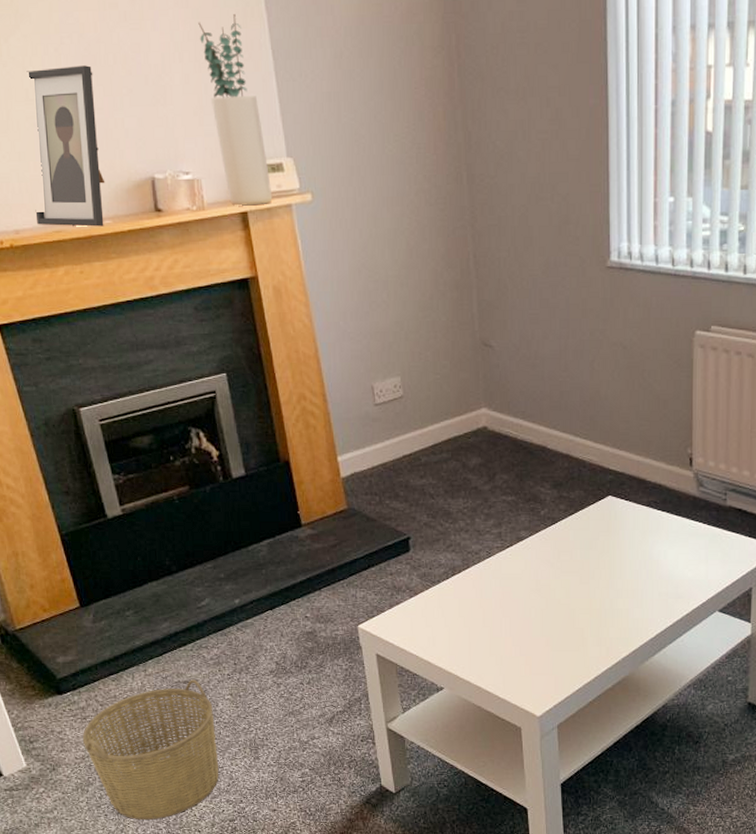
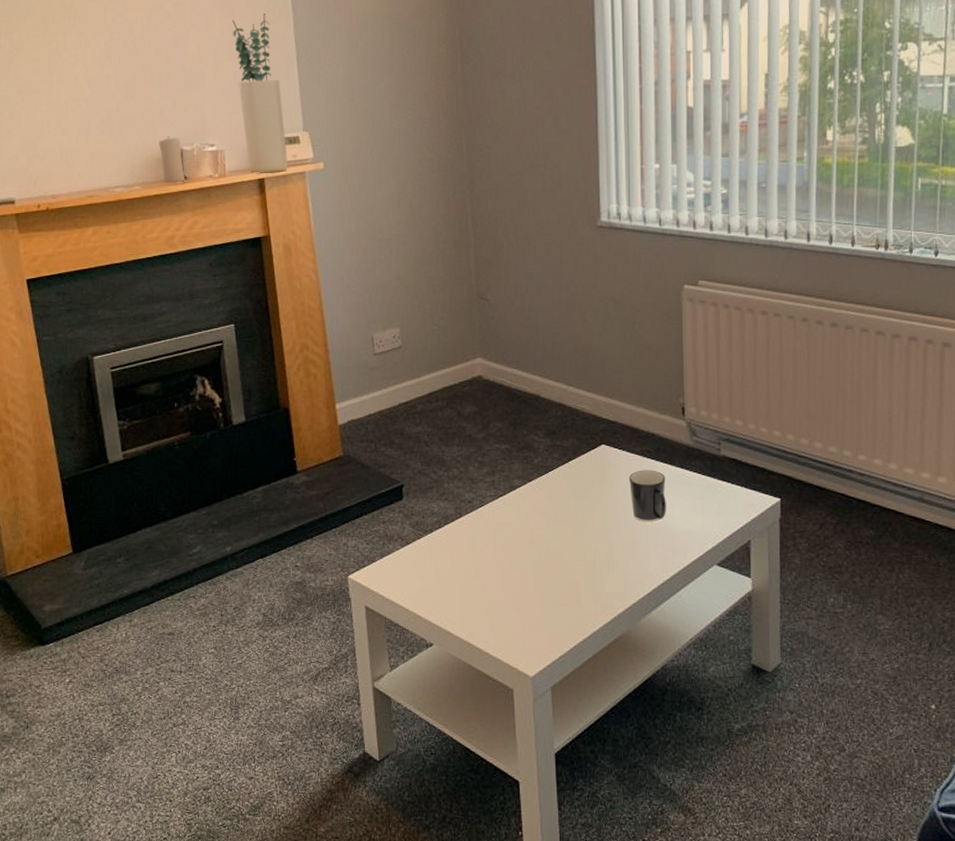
picture frame: present [26,65,105,227] -> none [72,56,138,192]
basket: present [82,679,219,820] -> none [60,631,197,786]
candle: none [127,162,160,217] -> present [158,136,185,183]
mug: none [635,520,671,572] -> present [629,470,666,523]

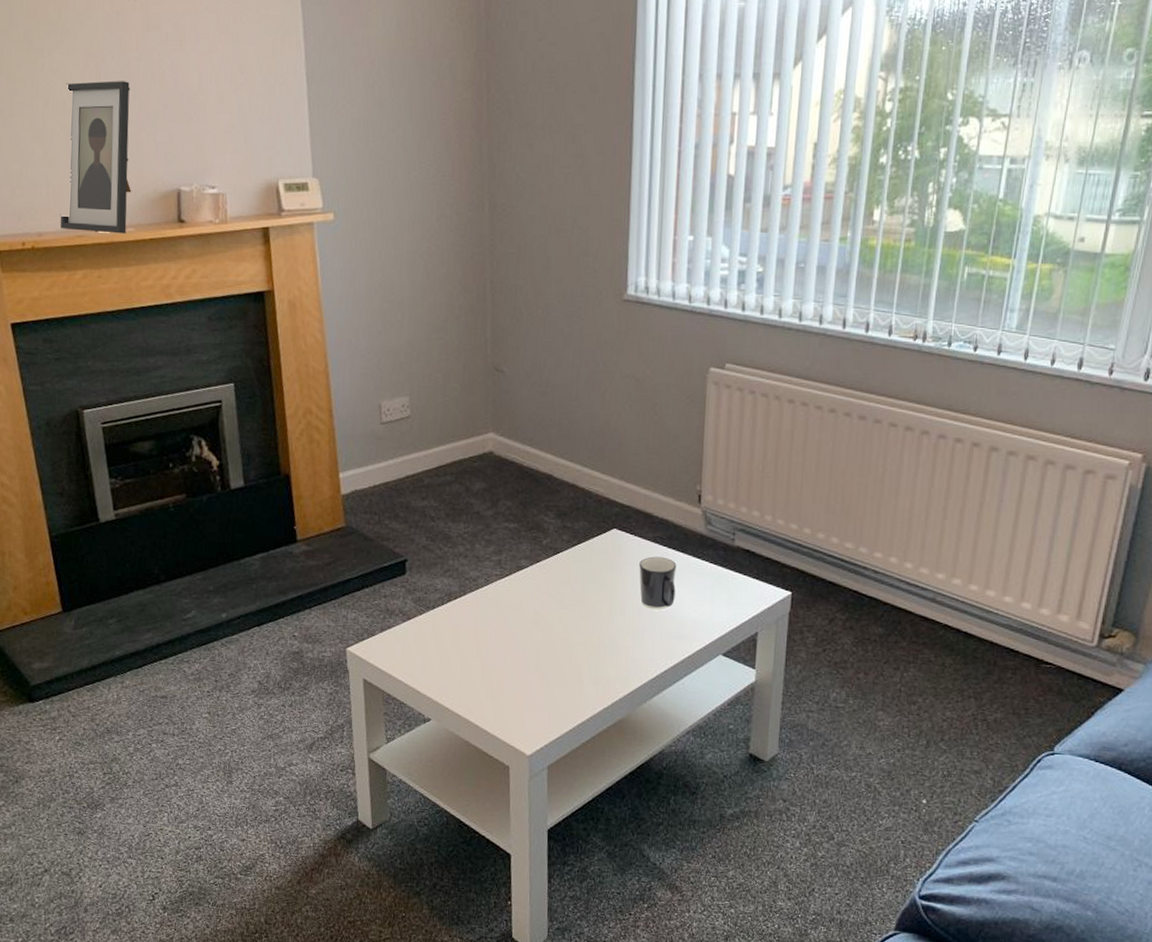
picture frame: none [72,56,138,192] -> present [60,81,132,234]
candle: present [158,136,185,183] -> none [154,174,183,227]
vase: present [232,13,288,174] -> none [237,41,296,222]

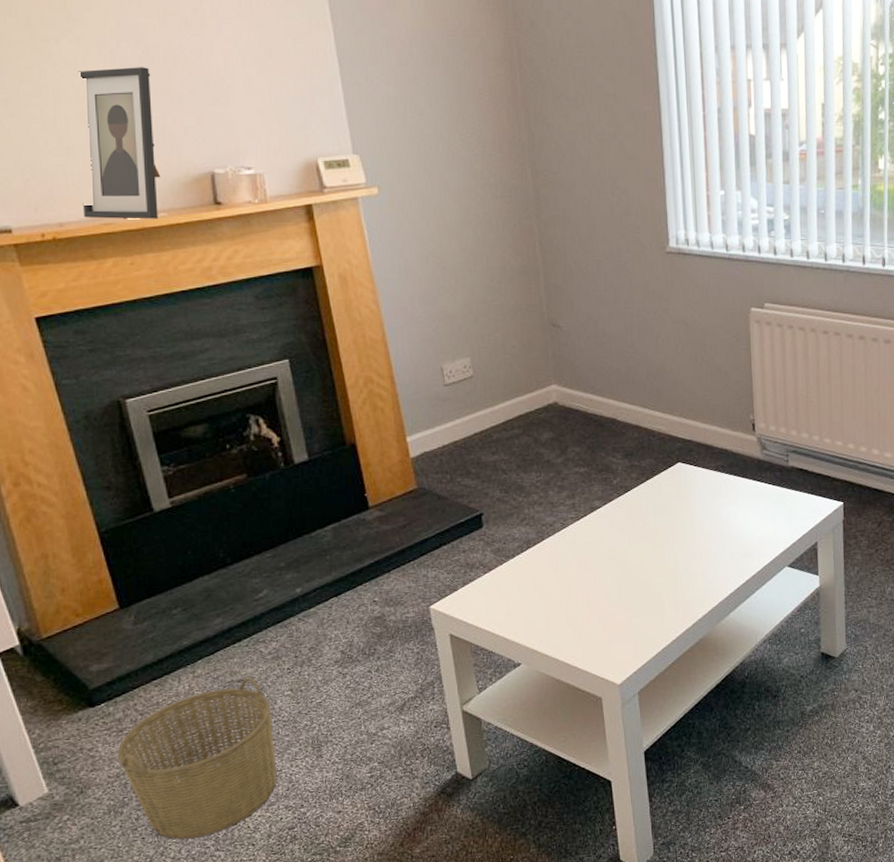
basket: none [49,694,190,843] -> present [117,677,277,840]
mug: present [639,556,677,610] -> none [705,483,741,533]

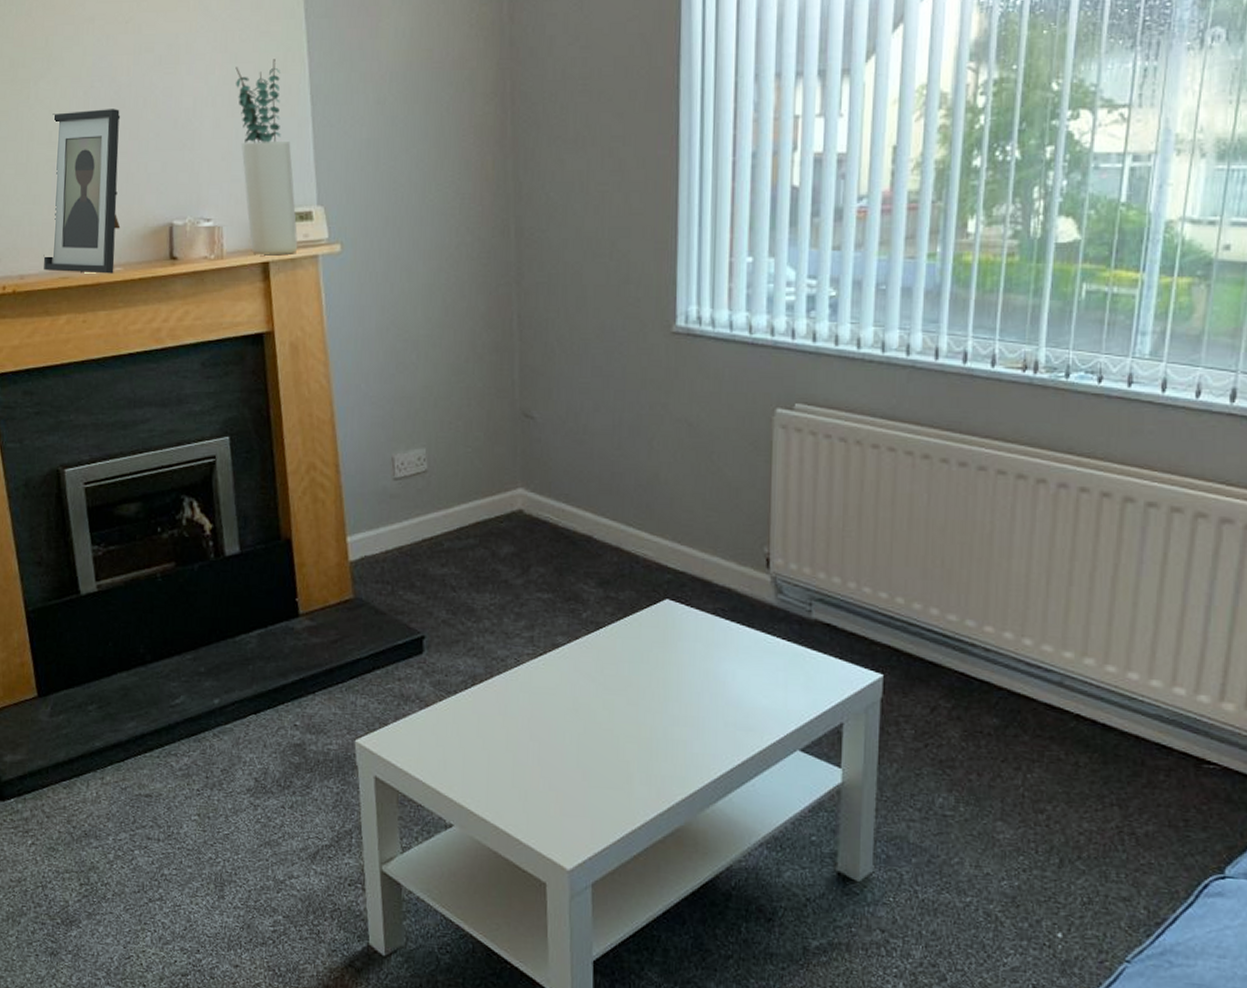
basket: present [117,677,277,840] -> none [21,793,177,966]
vase: none [263,24,338,199] -> present [235,59,298,256]

